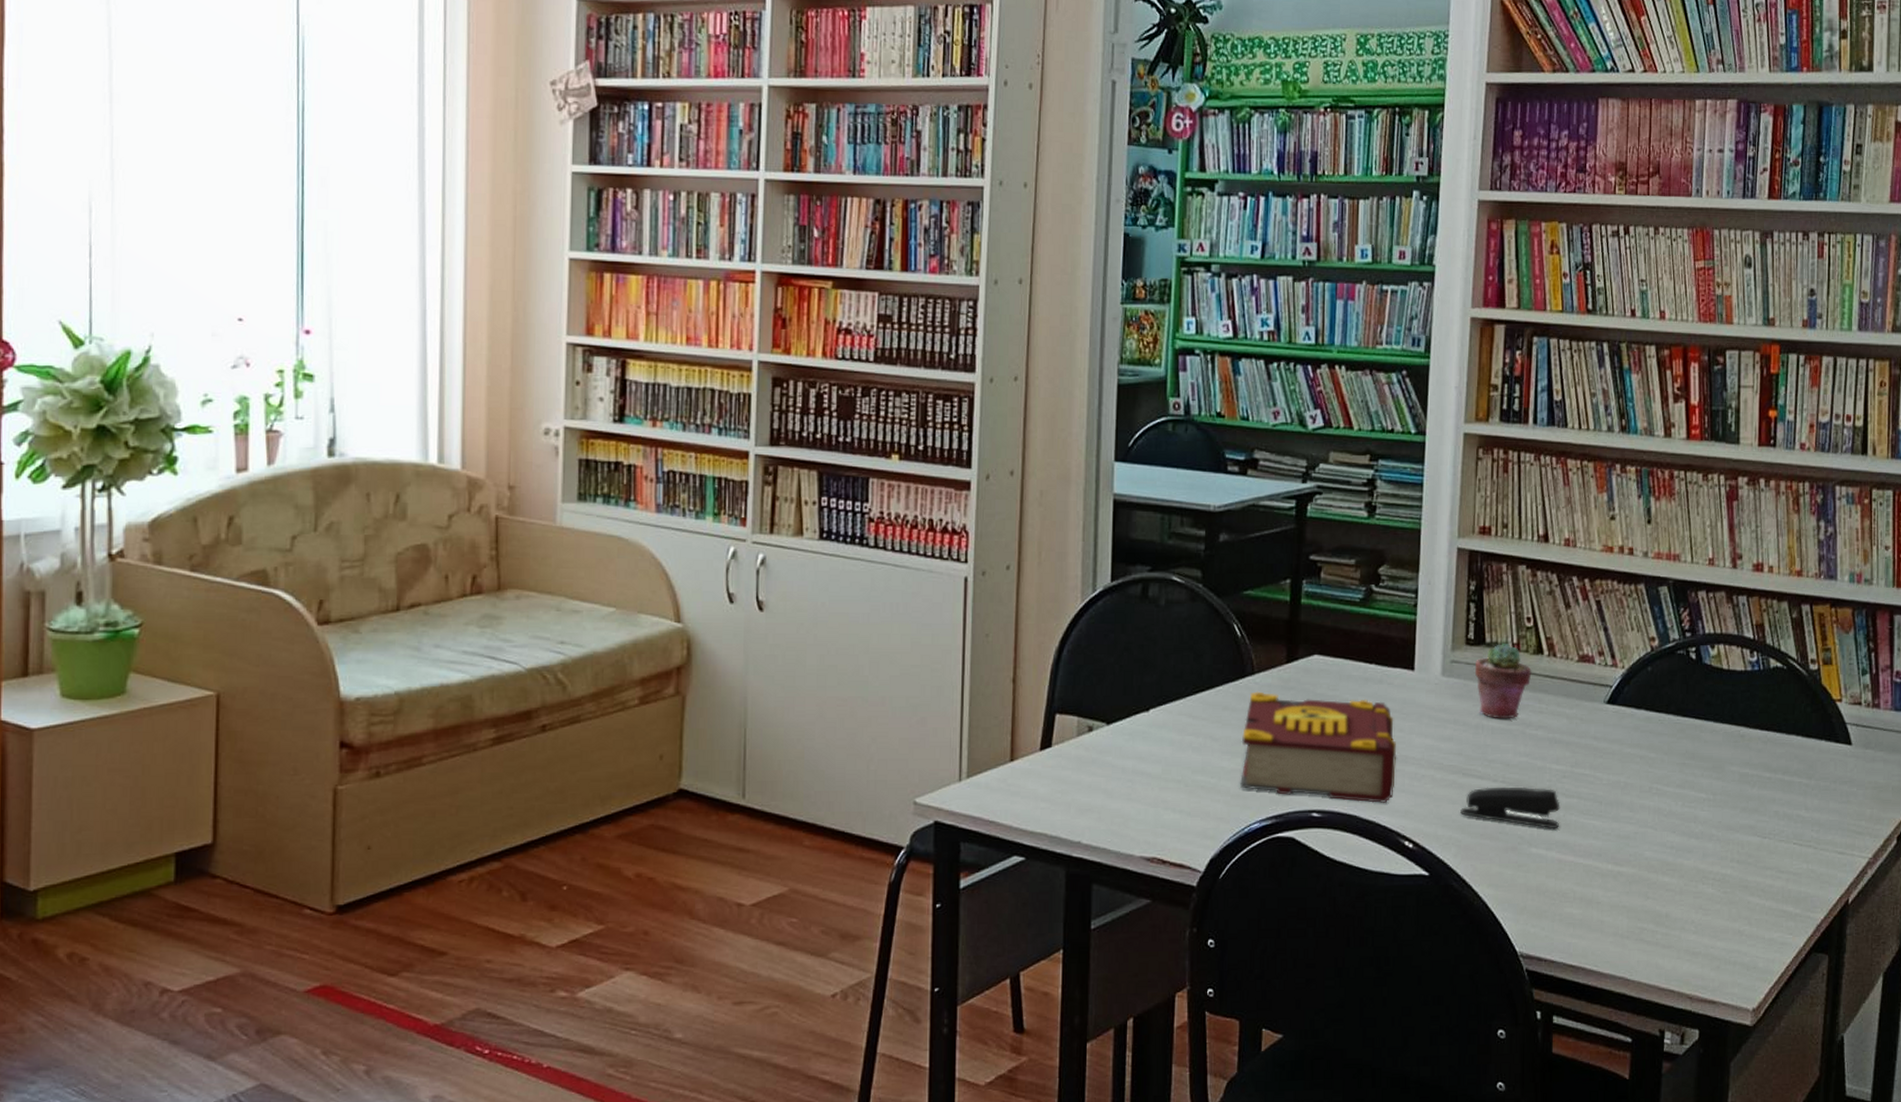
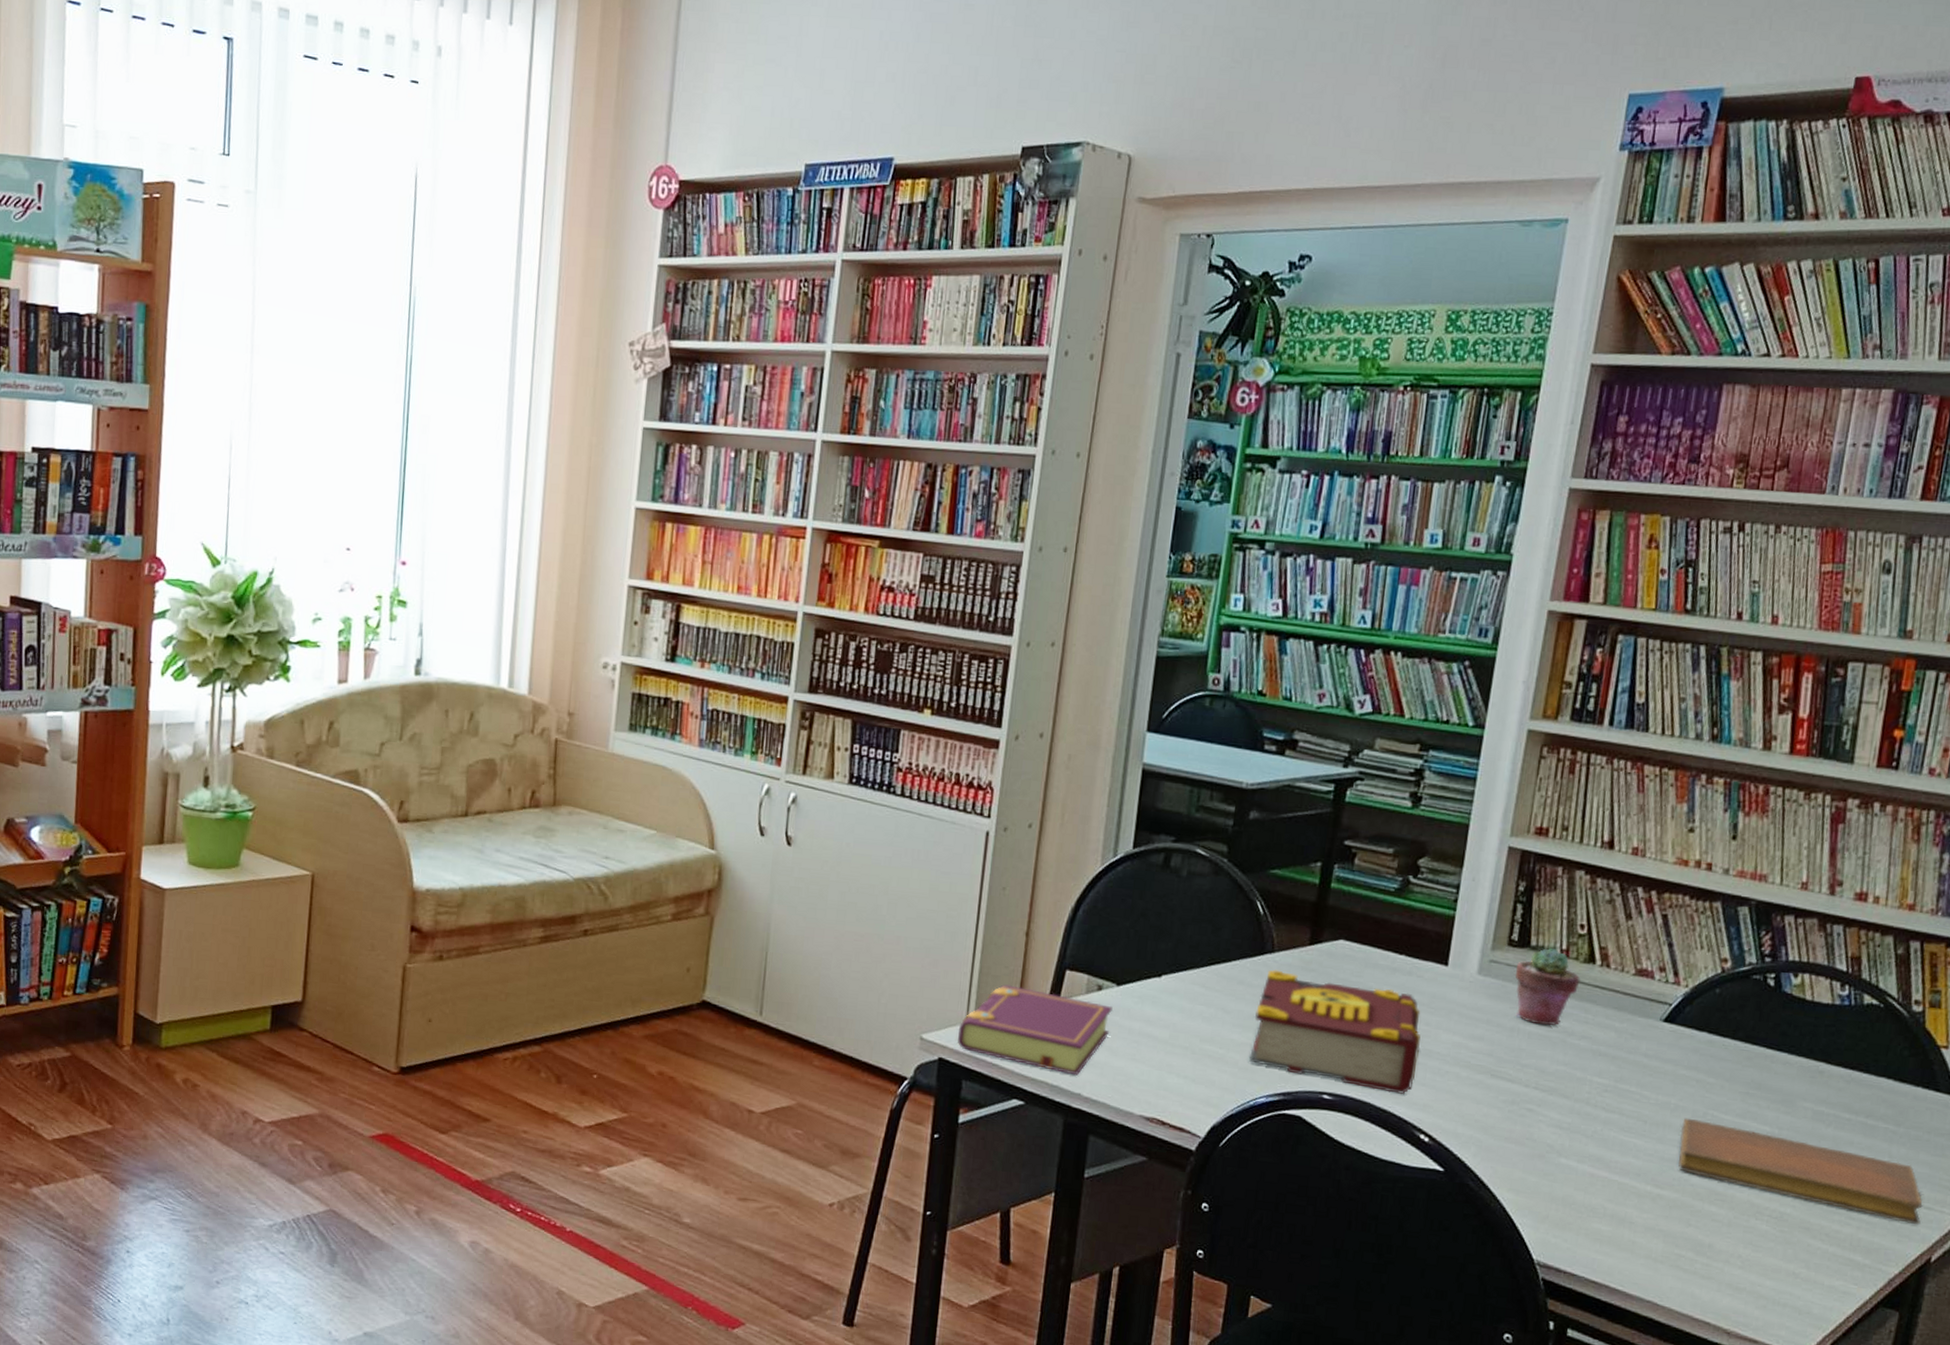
book: none [951,736,1105,823] -> present [956,984,1113,1076]
stapler: present [1460,787,1560,830] -> none [1485,1091,1598,1143]
notebook: none [1631,794,1837,870] -> present [1678,1117,1923,1224]

